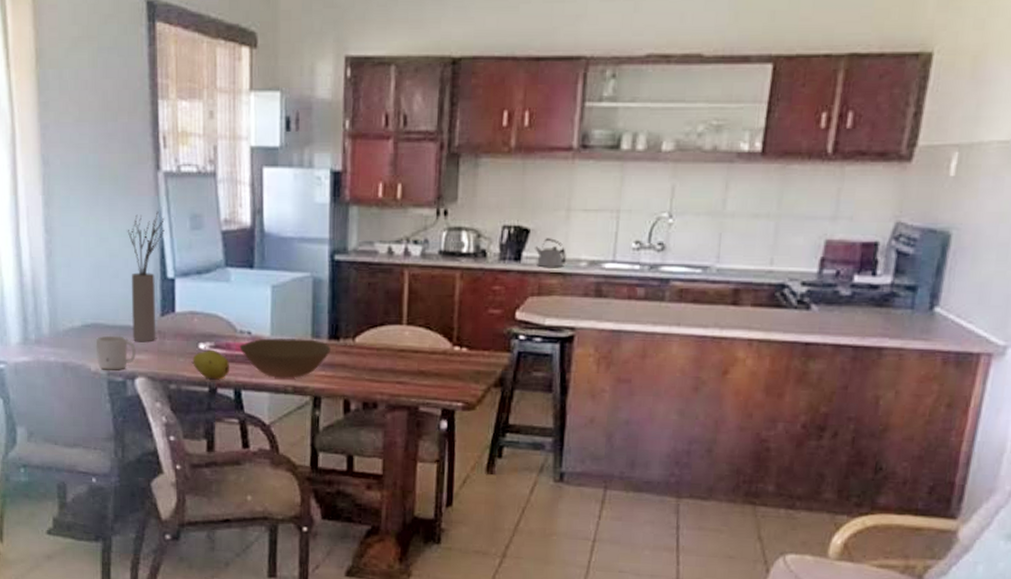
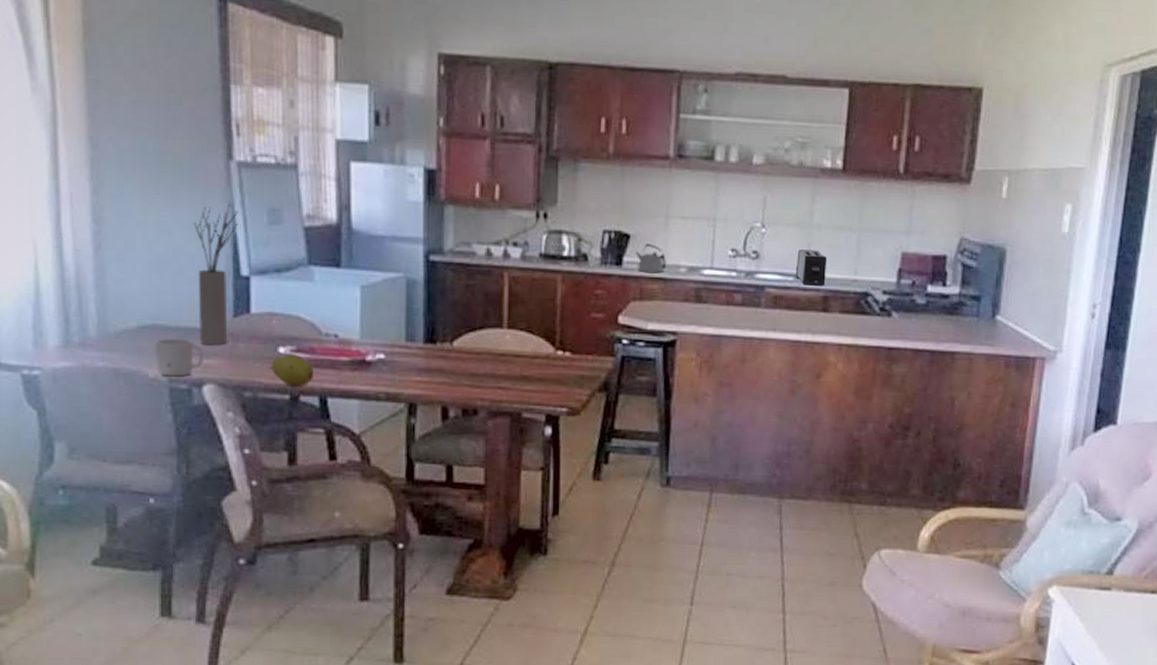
bowl: present [239,338,331,378] -> none [325,341,427,384]
toaster: none [703,240,739,278] -> present [795,249,827,286]

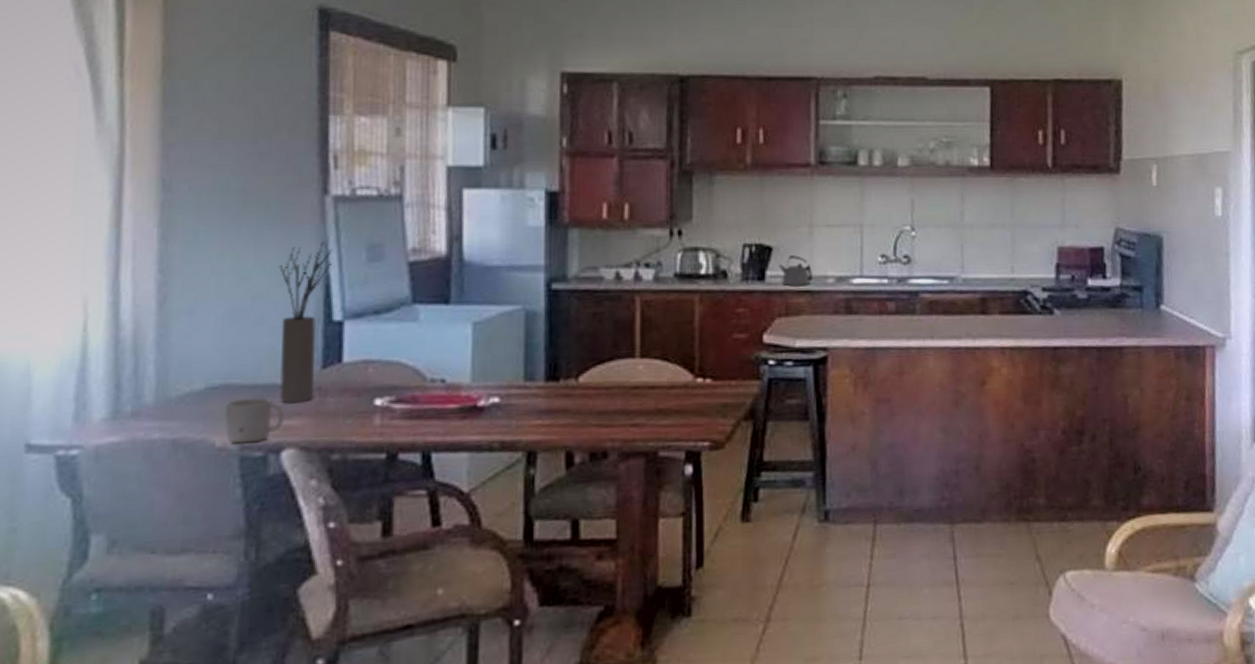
fruit: present [269,353,315,385] -> none [363,405,417,442]
toaster: present [795,249,827,286] -> none [949,250,982,288]

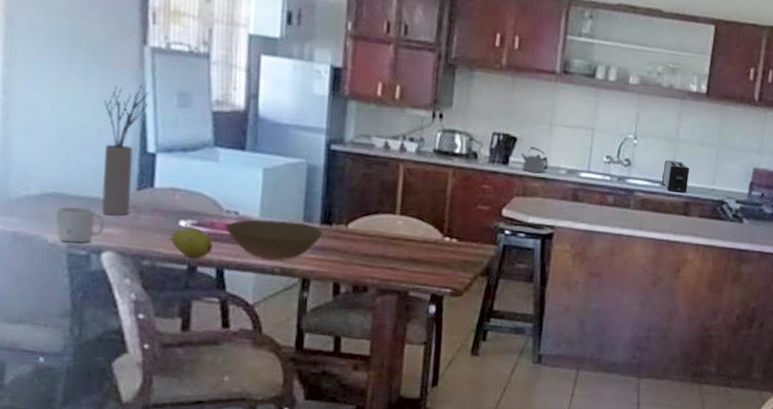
fruit: none [363,405,417,442] -> present [169,227,213,257]
bowl: none [429,382,548,433] -> present [224,219,323,260]
toaster: none [949,250,982,288] -> present [661,160,689,193]

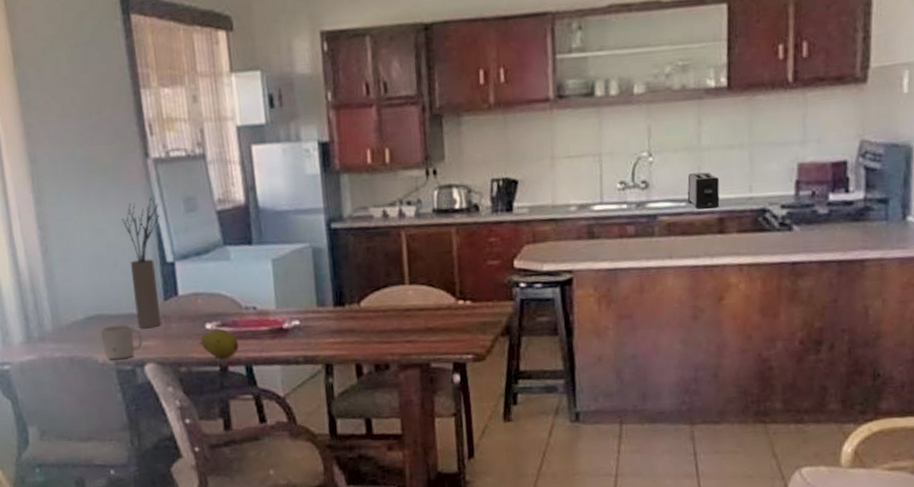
bowl: present [224,219,323,260] -> none [246,308,337,350]
kettle: present [521,146,548,175] -> none [525,186,556,217]

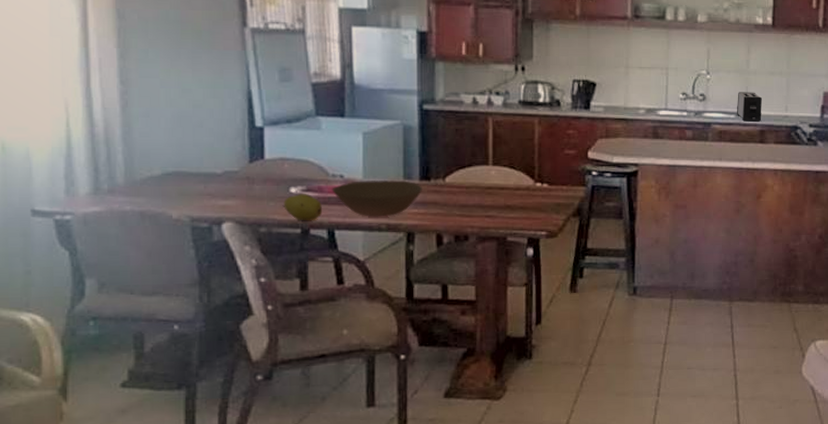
mug: present [101,324,143,360] -> none [177,183,223,217]
vase: present [121,197,162,329] -> none [212,64,252,189]
bowl: none [246,308,337,350] -> present [332,180,422,217]

